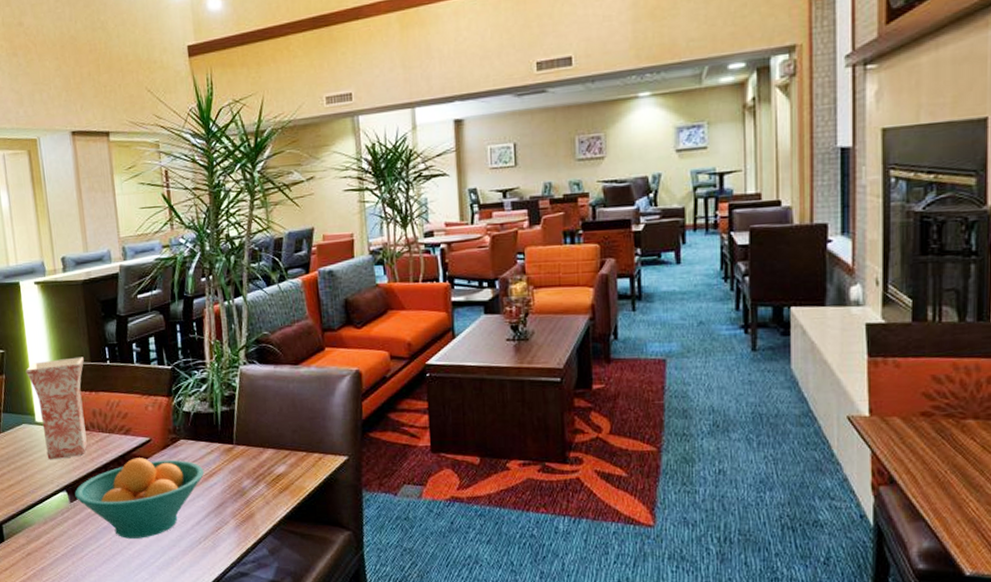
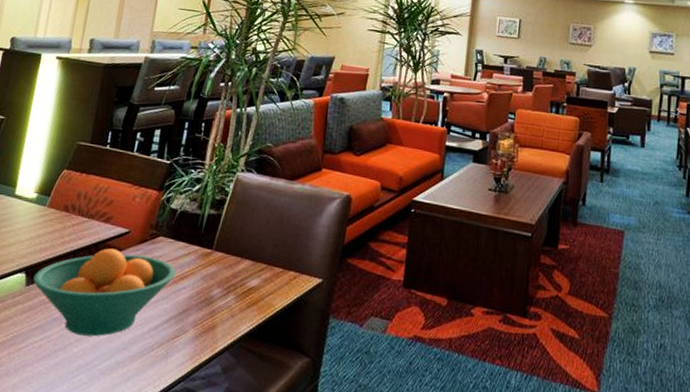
vase: present [25,357,87,460] -> none [16,134,84,238]

